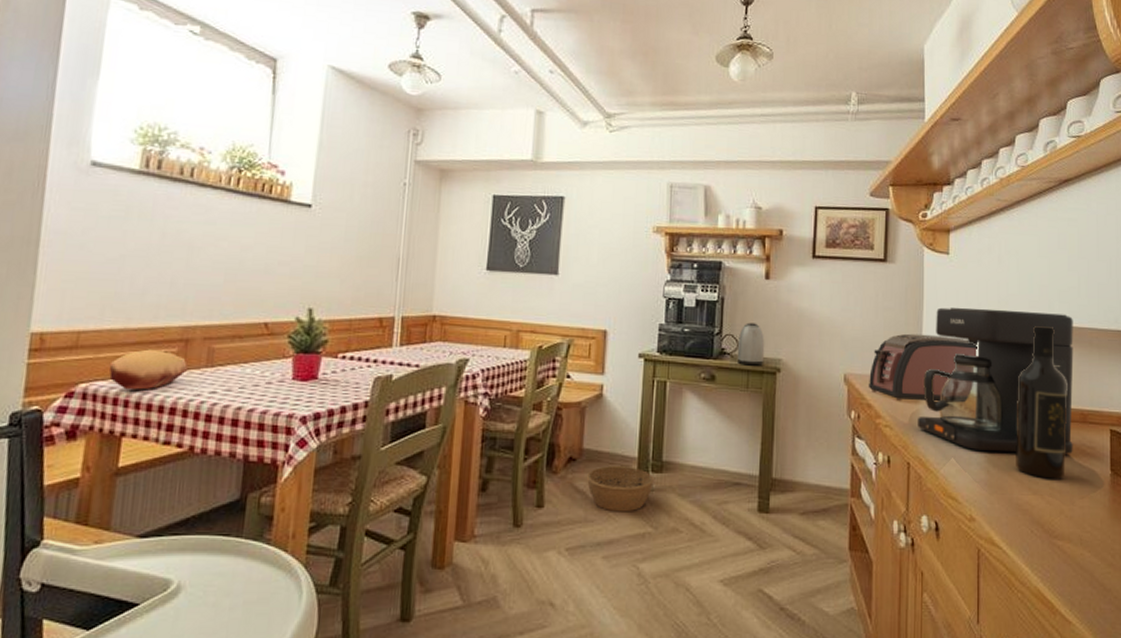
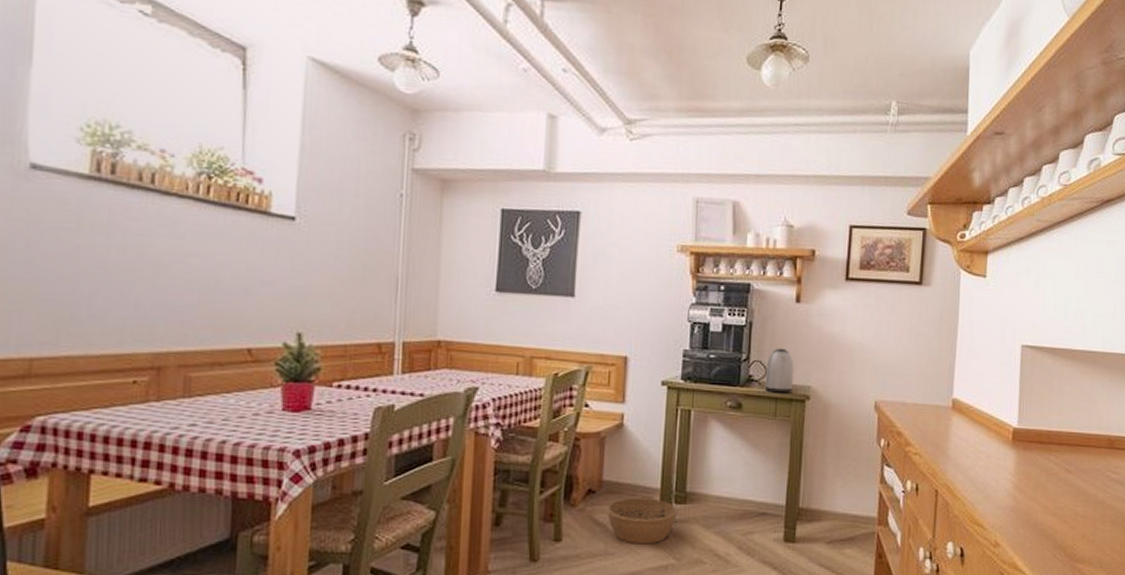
bread loaf: present [109,349,189,390] -> none [69,378,163,423]
toaster: present [869,333,979,402] -> none [900,359,1011,429]
coffee maker: present [918,307,1074,454] -> none [947,332,1106,480]
wine bottle: present [1016,325,1068,479] -> none [1042,350,1097,504]

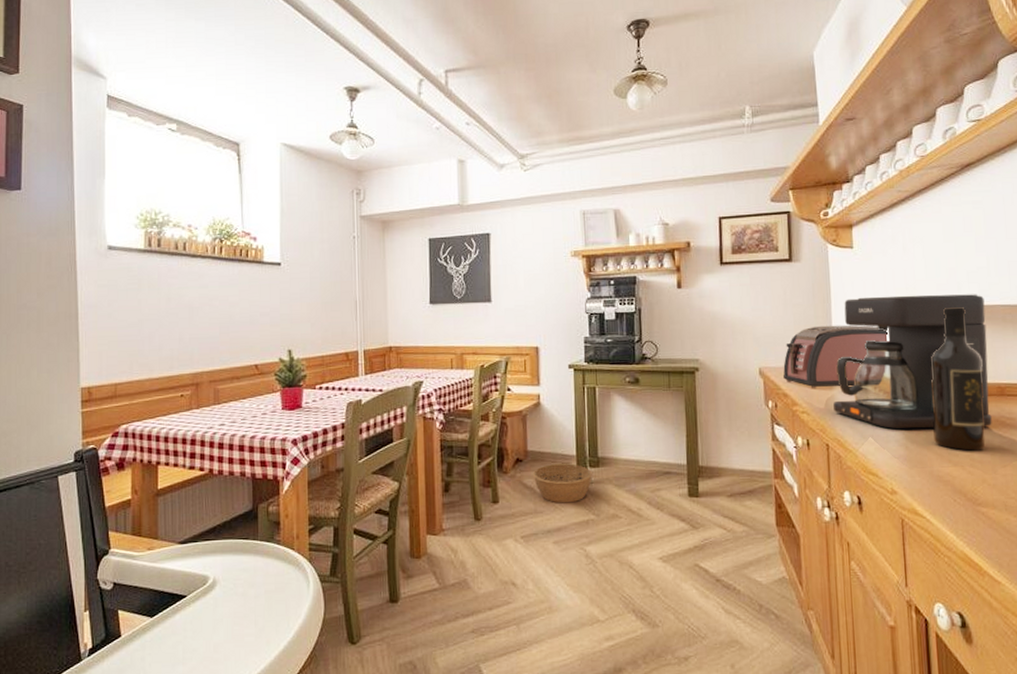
kettle: present [764,348,794,394] -> none [657,328,683,368]
toaster: none [900,359,1011,429] -> present [783,324,890,389]
coffee maker: none [947,332,1106,480] -> present [833,294,992,429]
wine bottle: none [1042,350,1097,504] -> present [930,306,986,451]

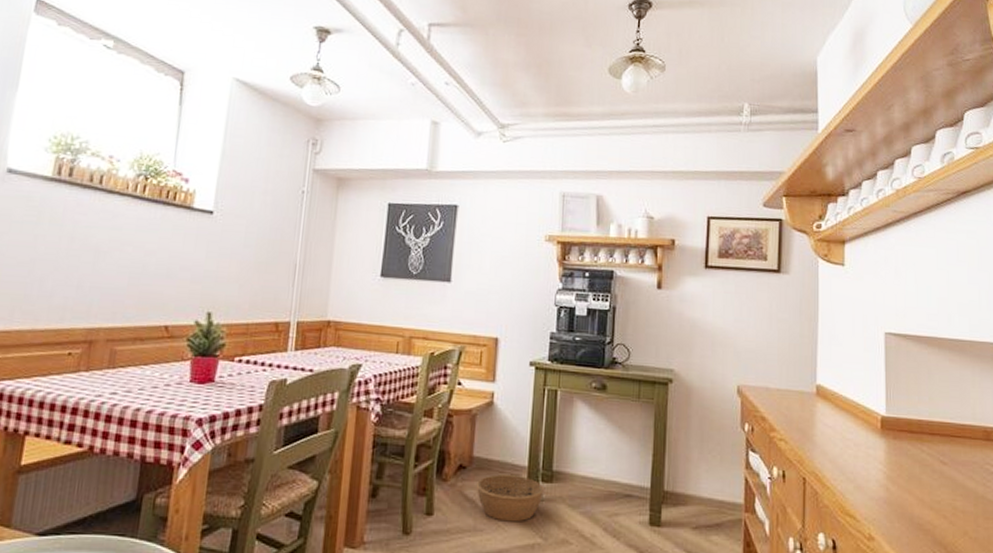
toaster: present [783,324,890,389] -> none [763,345,876,416]
coffee maker: present [833,294,992,429] -> none [814,319,976,473]
wine bottle: present [930,306,986,451] -> none [916,338,970,499]

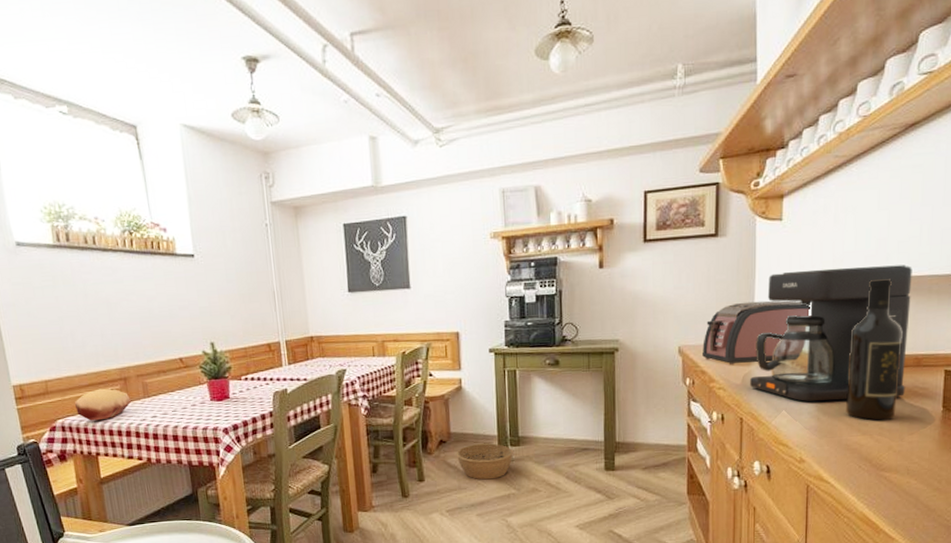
bread loaf: none [16,350,91,390] -> present [74,388,132,421]
toaster: none [763,345,876,416] -> present [703,300,811,366]
coffee maker: none [814,319,976,473] -> present [750,264,912,402]
wine bottle: none [916,338,970,499] -> present [846,278,903,420]

